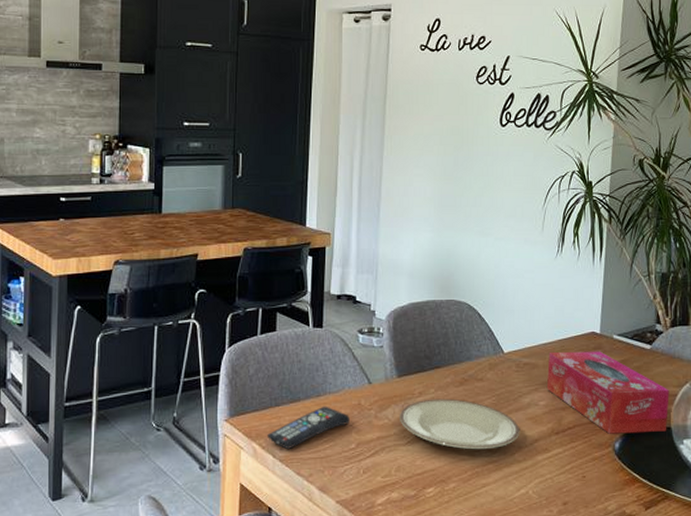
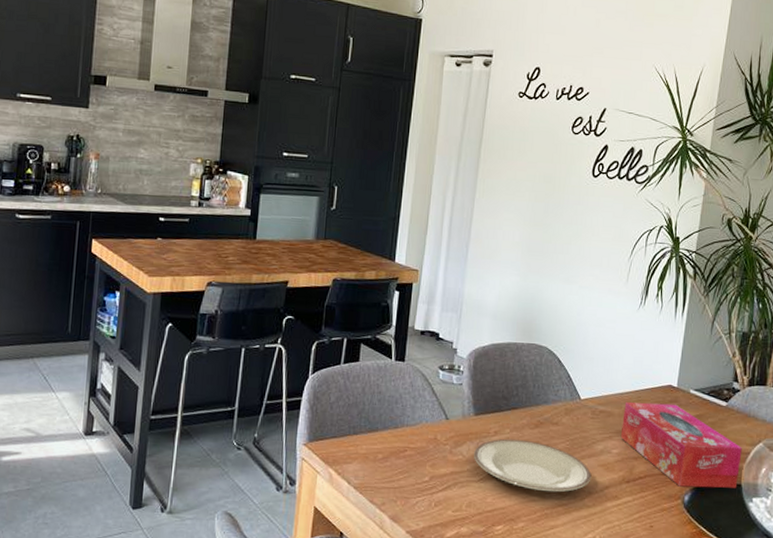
remote control: present [267,406,350,449] -> none [344,437,425,477]

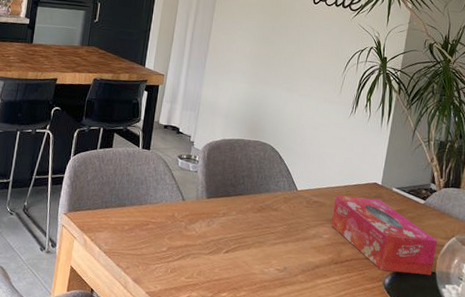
plate: present [474,438,592,493] -> none [205,219,305,268]

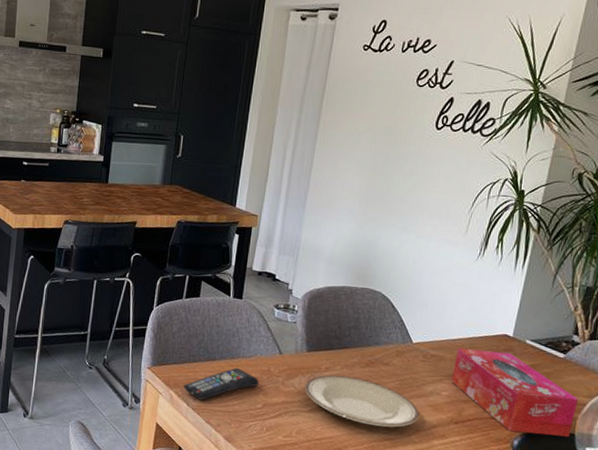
remote control: none [96,213,164,244] -> present [183,367,259,400]
plate: none [205,219,305,268] -> present [305,375,420,428]

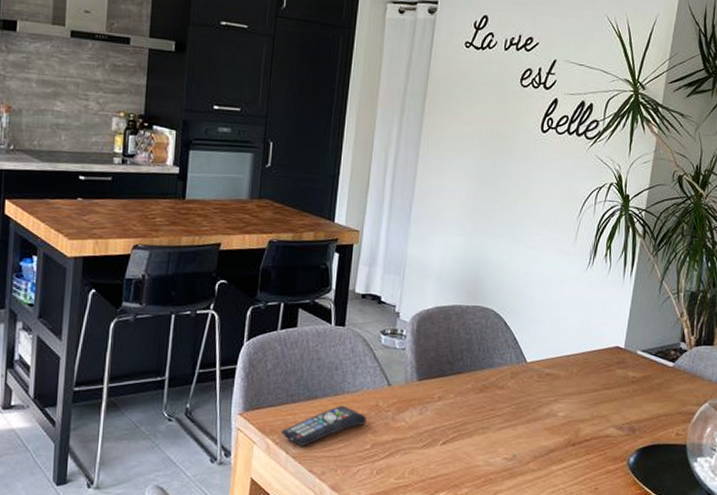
plate: present [305,375,420,428] -> none [417,404,537,457]
tissue box: present [451,348,578,437] -> none [566,364,688,449]

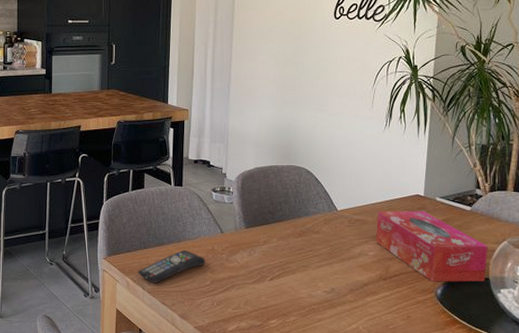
tissue box: none [566,364,688,449] -> present [375,210,488,282]

